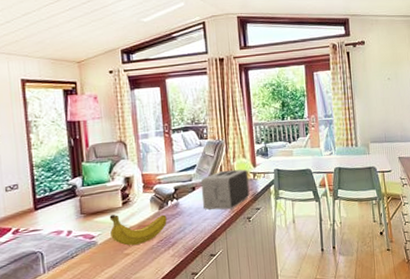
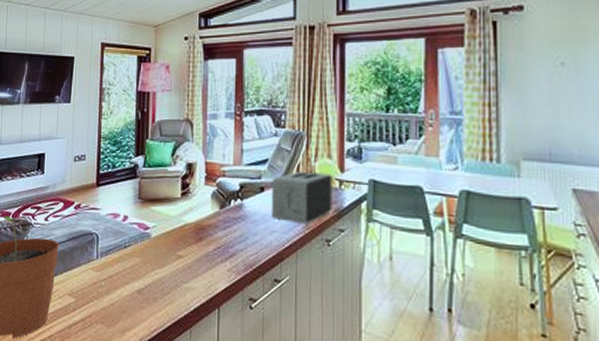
fruit: present [109,214,167,246] -> none [165,204,228,248]

